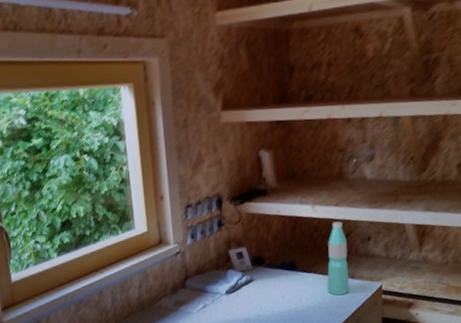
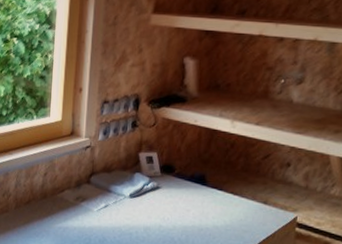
water bottle: present [327,221,349,296] -> none [236,141,264,220]

